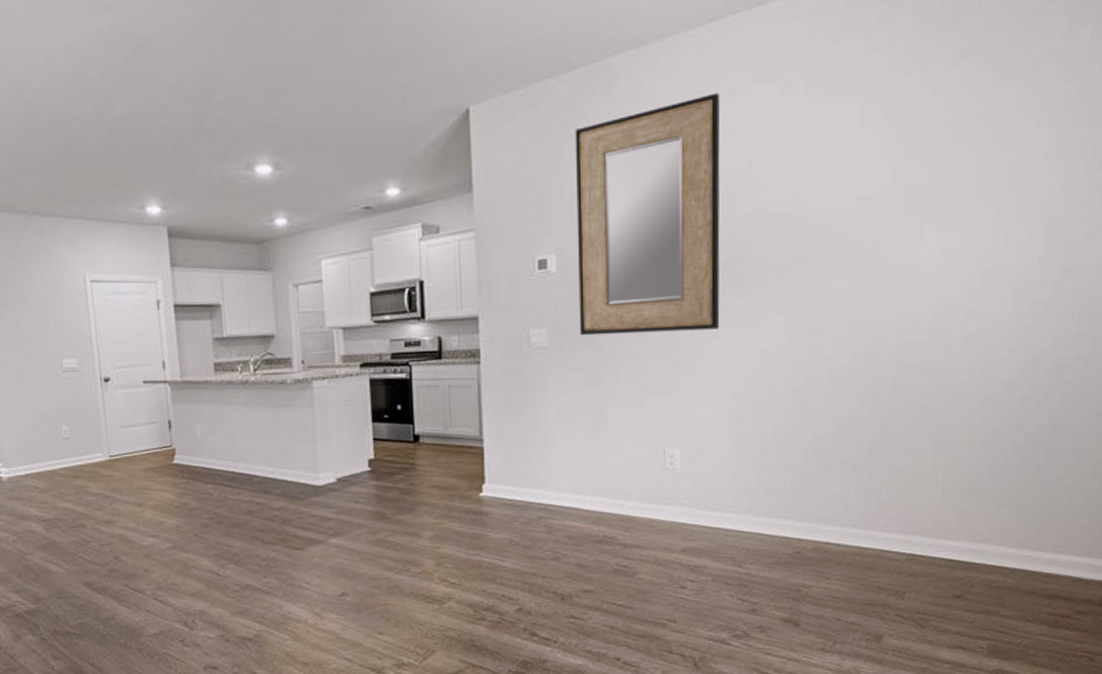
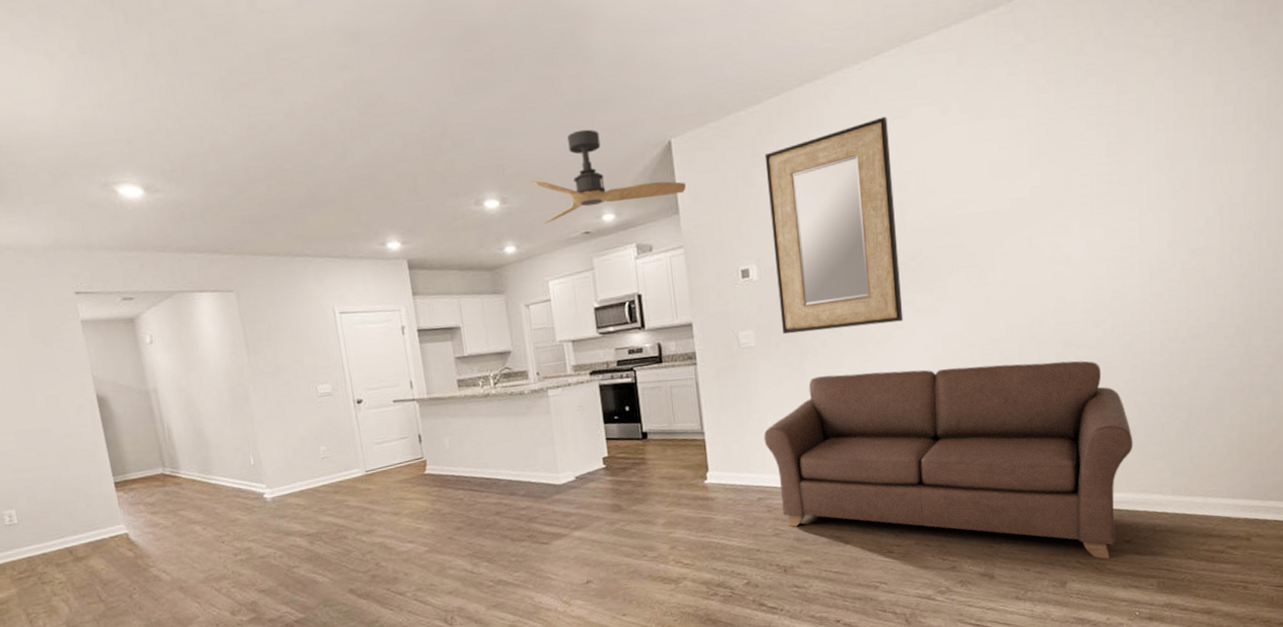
ceiling fan: none [309,90,482,195] -> present [531,129,686,224]
sofa: none [550,385,976,614] -> present [764,360,1133,559]

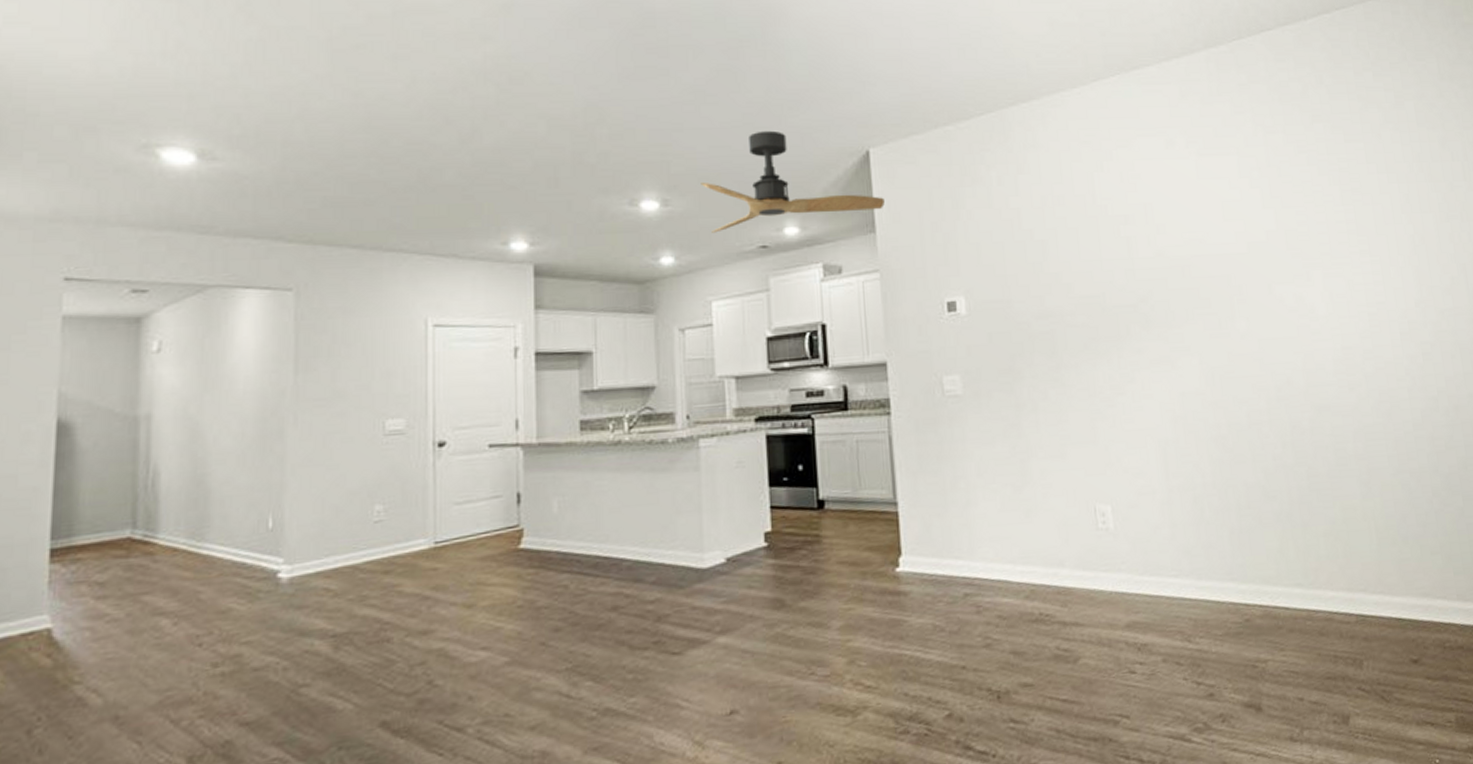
home mirror: present [764,116,904,335] -> none [975,144,1136,382]
sofa: present [764,360,1133,559] -> none [972,430,1407,685]

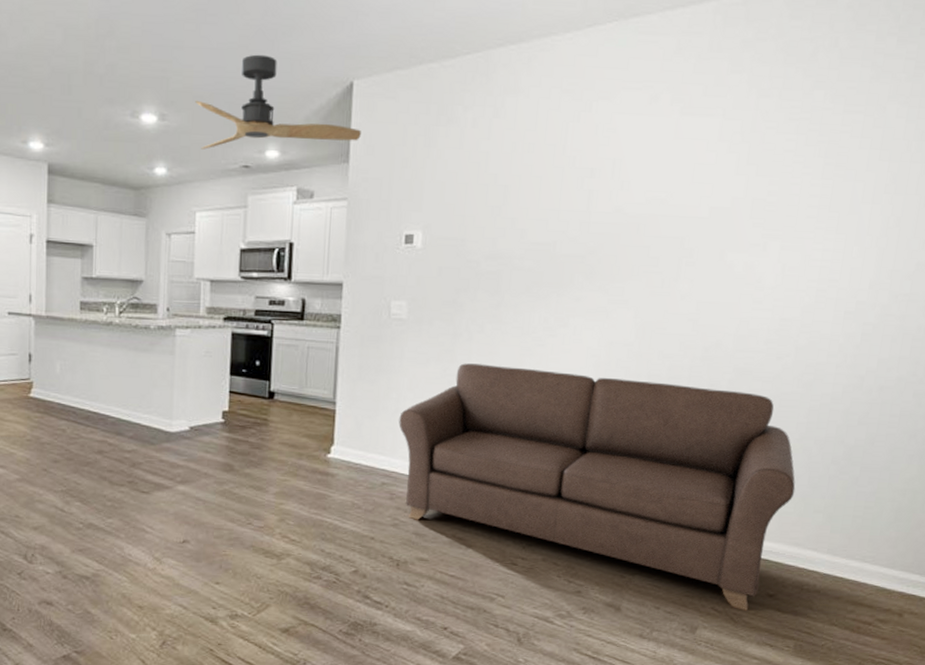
sofa: none [972,430,1407,685] -> present [399,363,796,611]

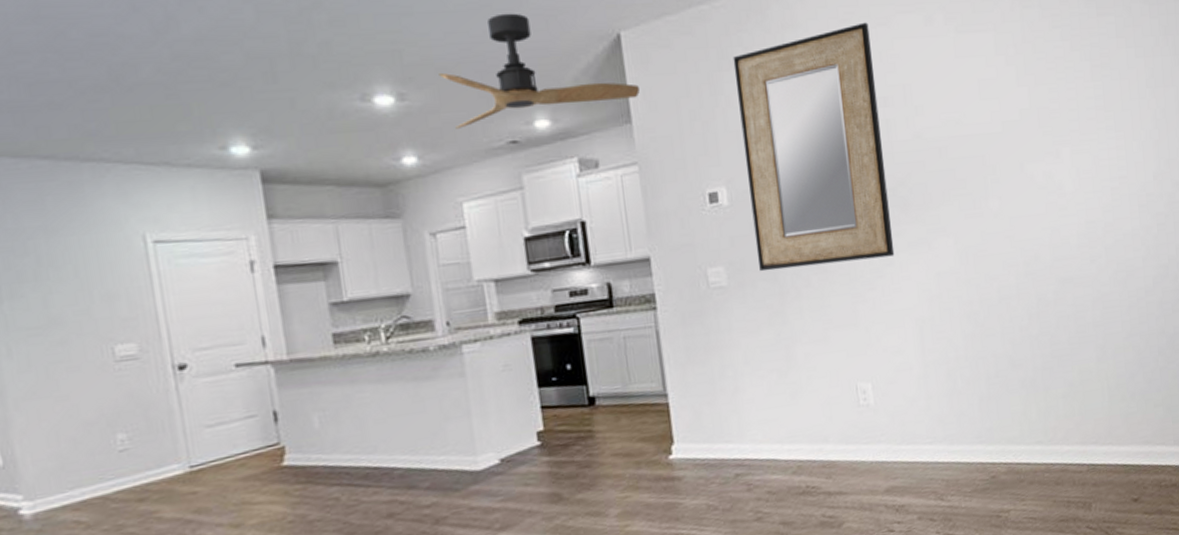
sofa: present [399,363,796,611] -> none [740,300,1134,522]
home mirror: none [439,94,591,319] -> present [733,22,895,272]

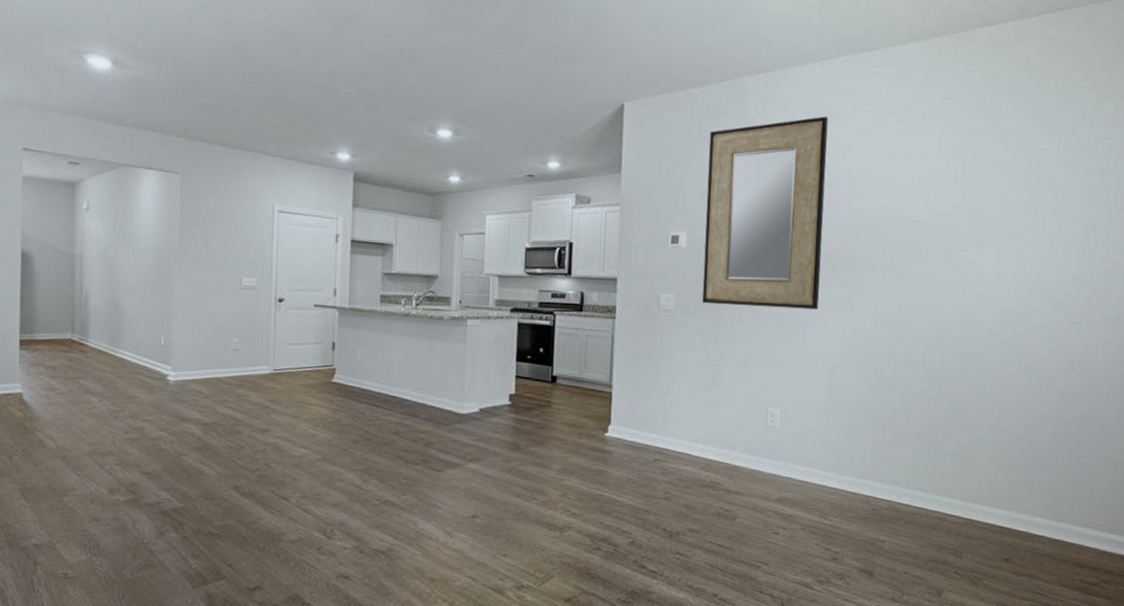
ceiling fan: present [439,13,640,129] -> none [486,79,631,161]

